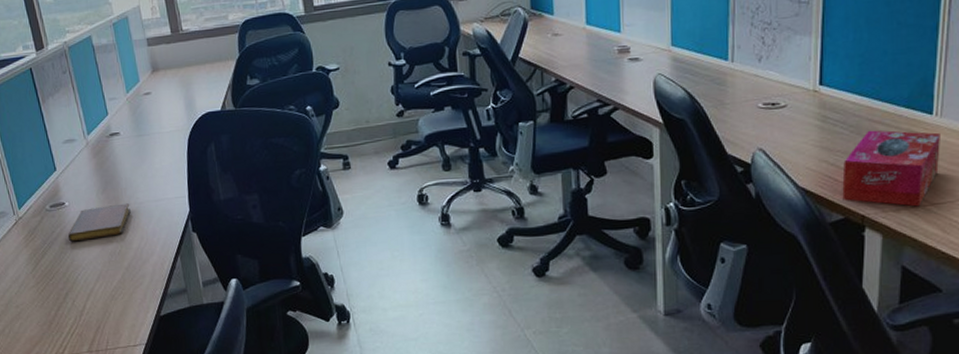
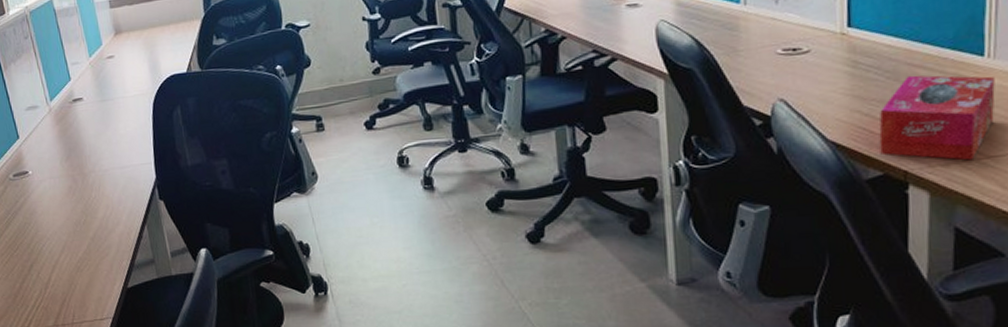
notebook: present [67,203,131,242] -> none [31,171,95,212]

